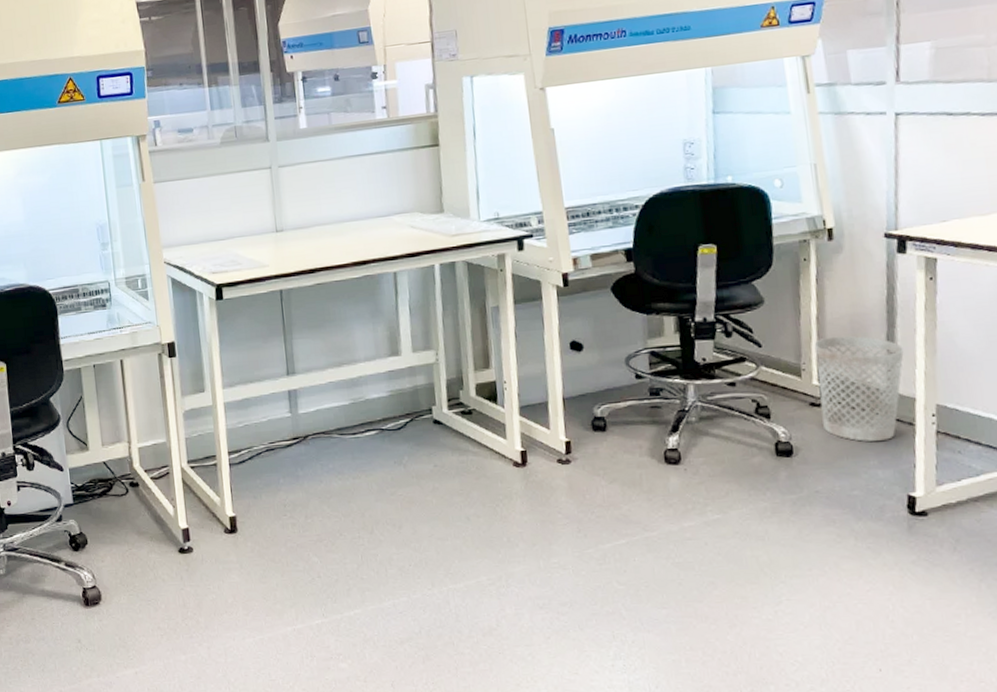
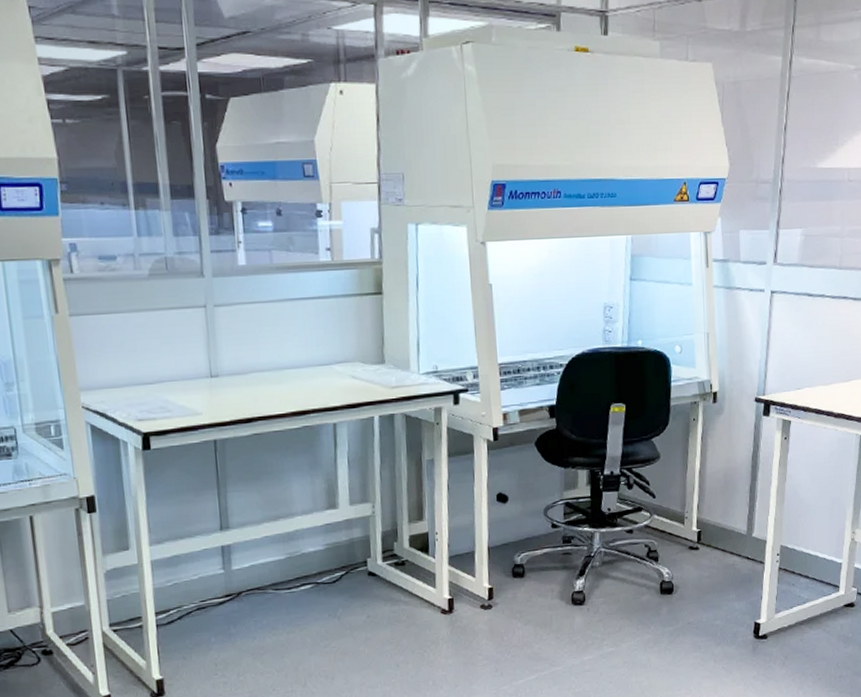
wastebasket: present [814,336,904,442] -> none [696,487,761,579]

